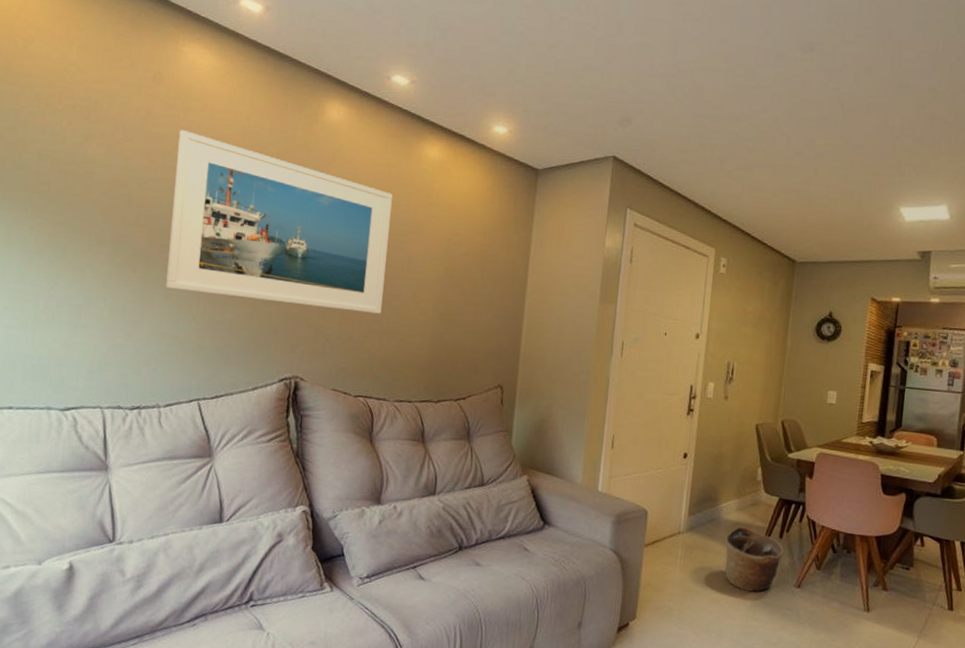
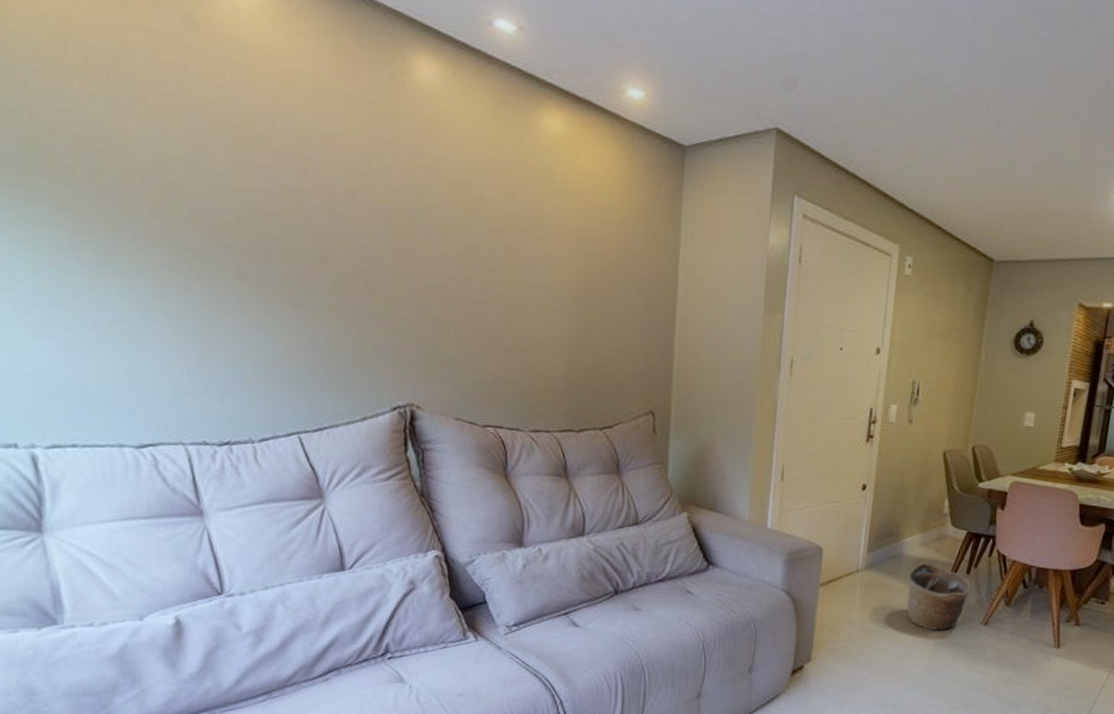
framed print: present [166,129,392,314] -> none [228,93,507,329]

